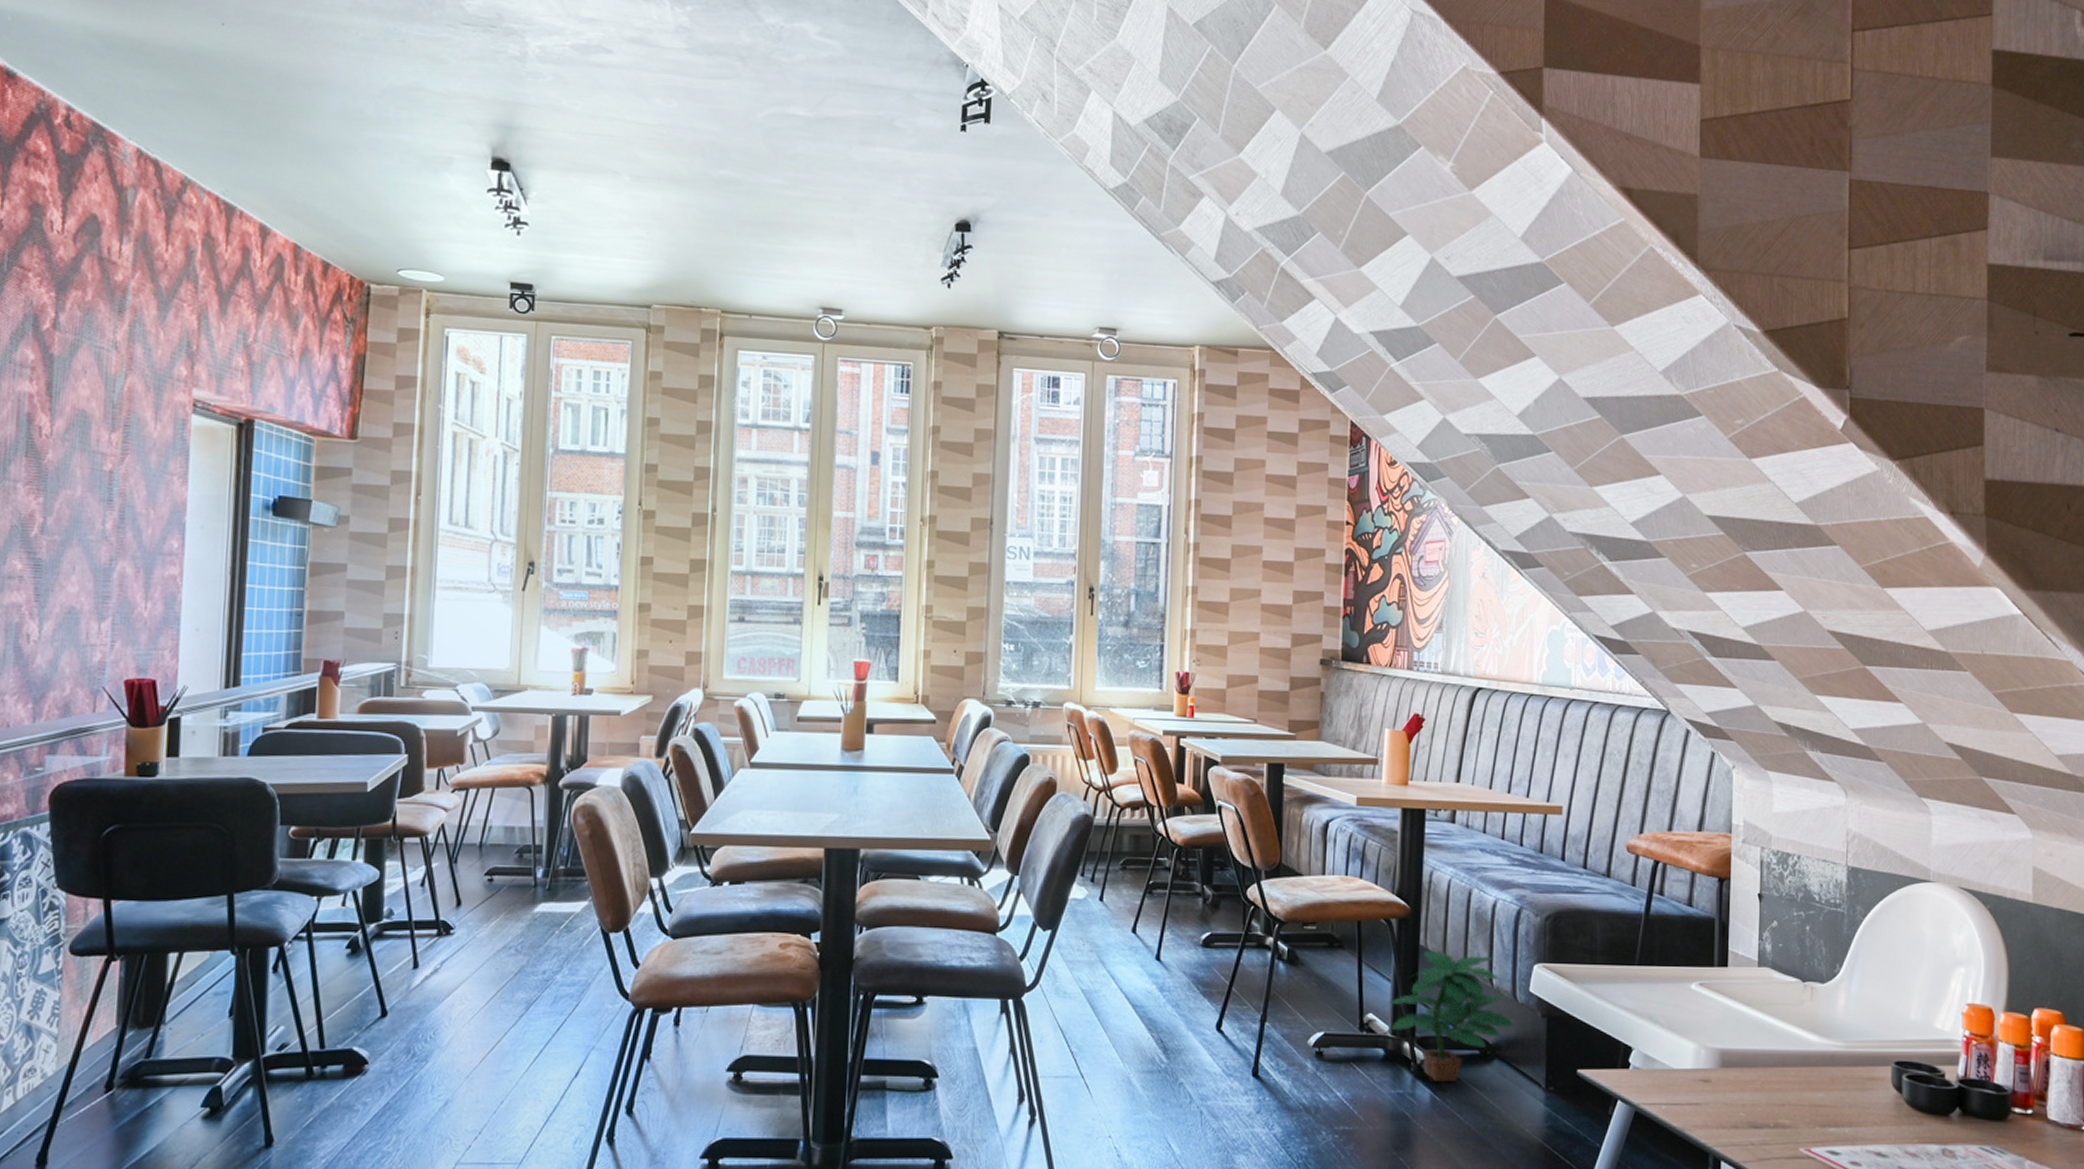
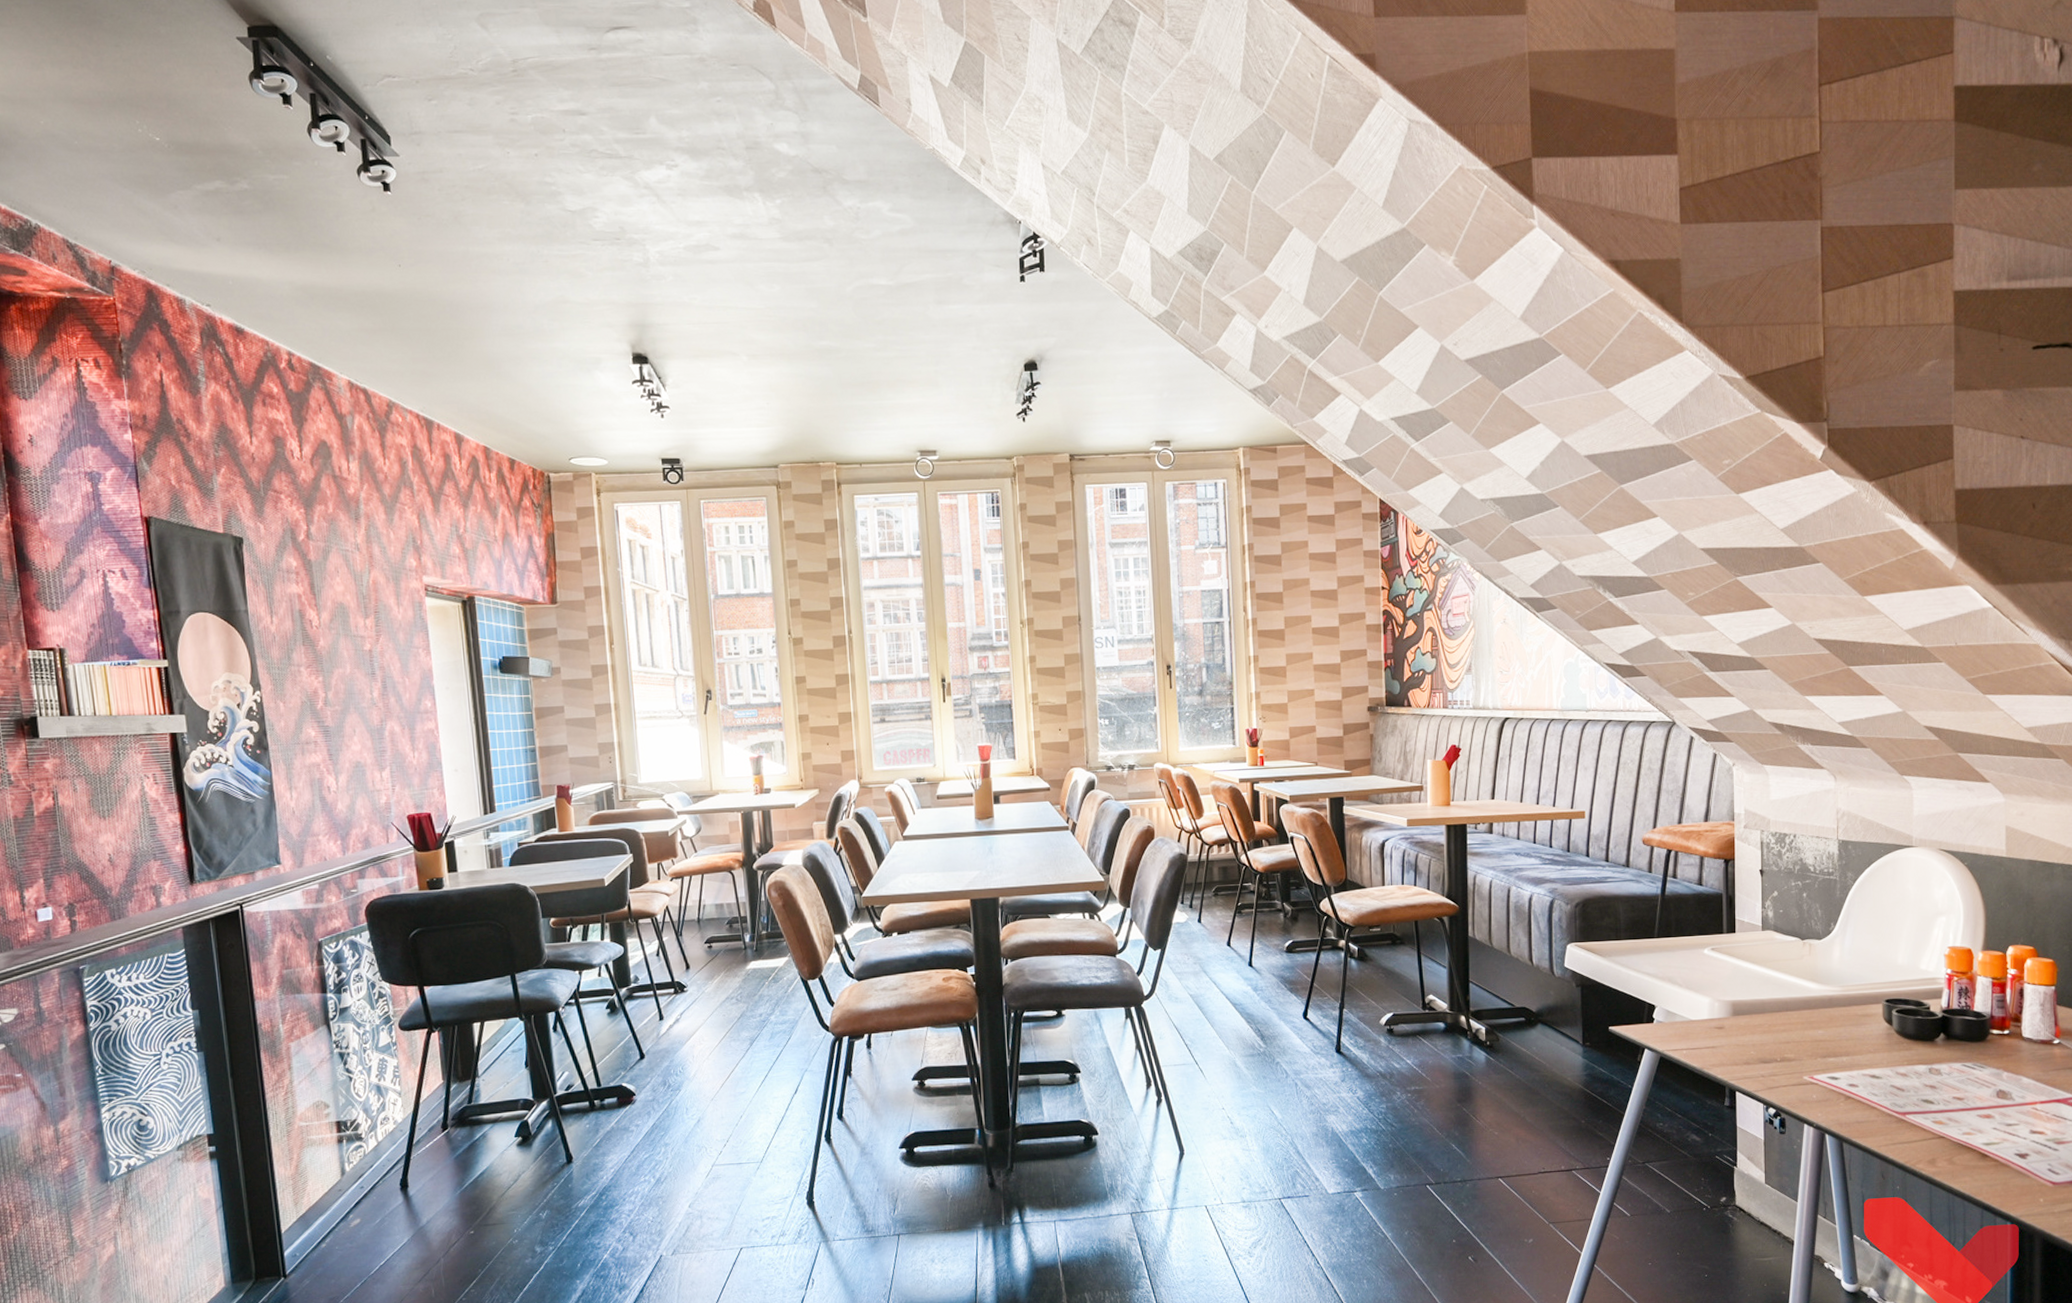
potted plant: present [1388,950,1515,1081] -> none [1445,939,1554,1045]

